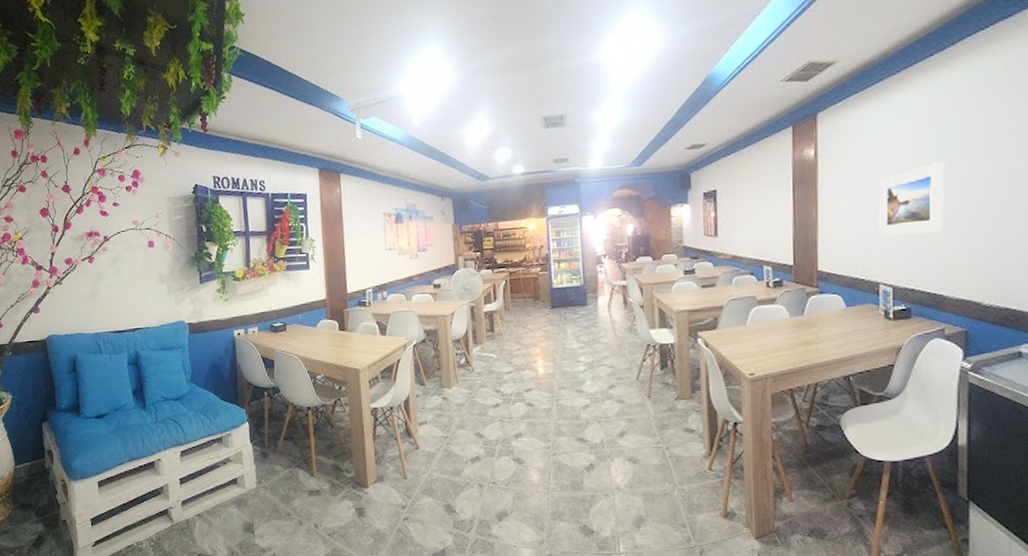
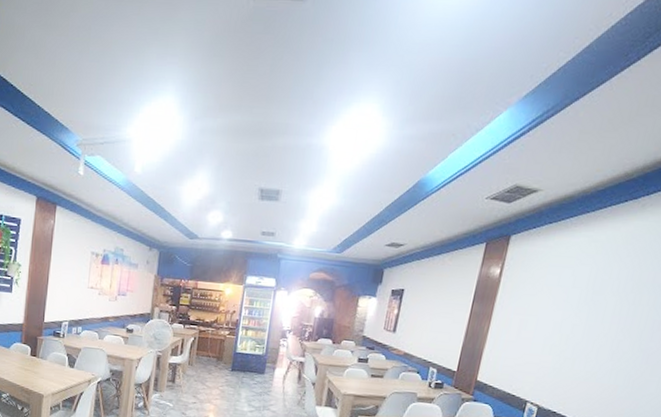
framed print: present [879,161,945,237] -> none [538,301,612,365]

